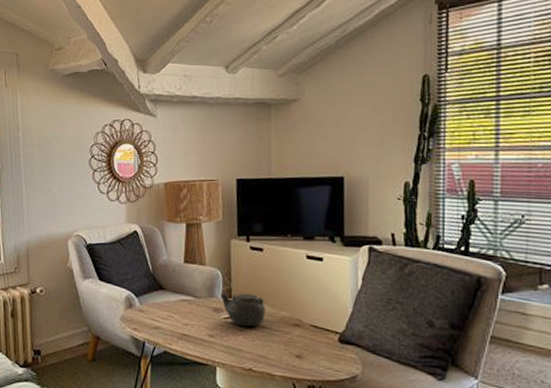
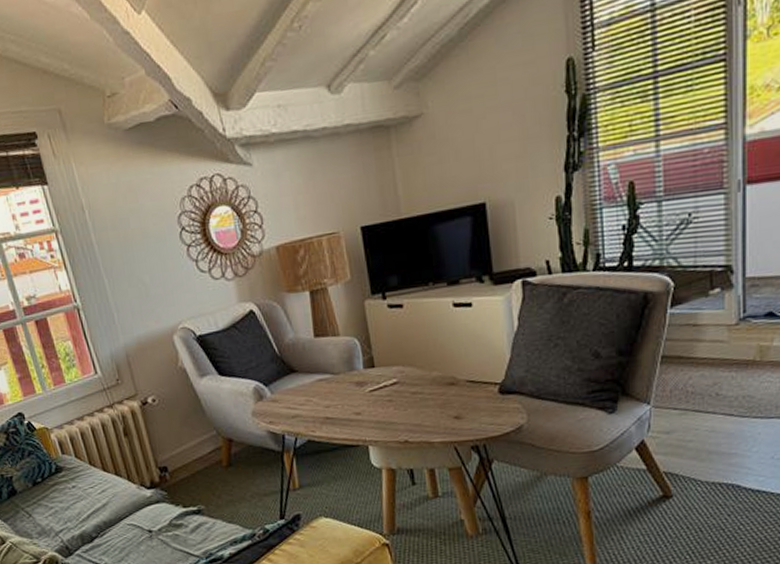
teapot: present [220,293,266,327] -> none [361,358,416,397]

